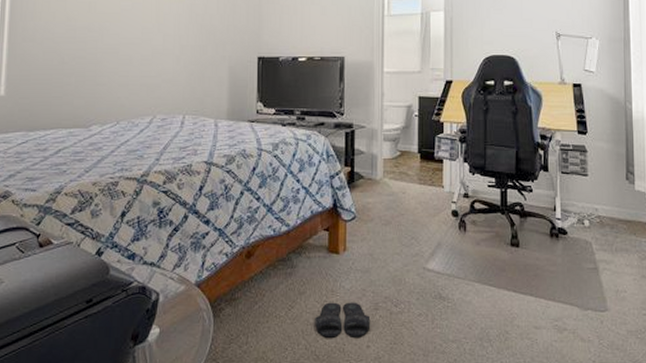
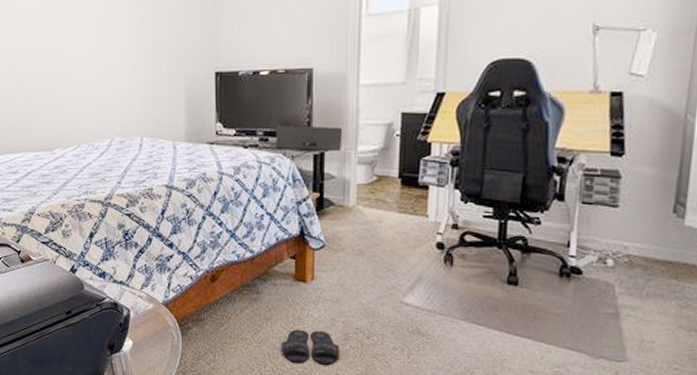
speaker: none [312,106,370,130] -> present [276,125,343,152]

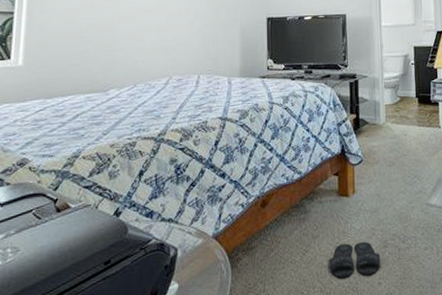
speaker: present [276,125,343,152] -> none [318,59,372,80]

